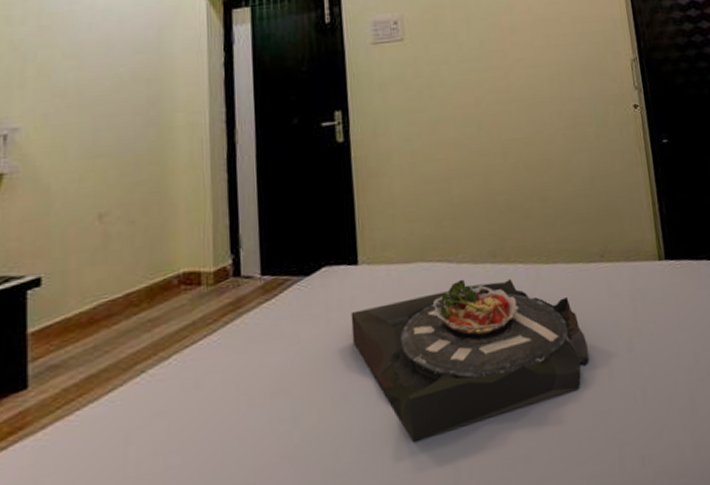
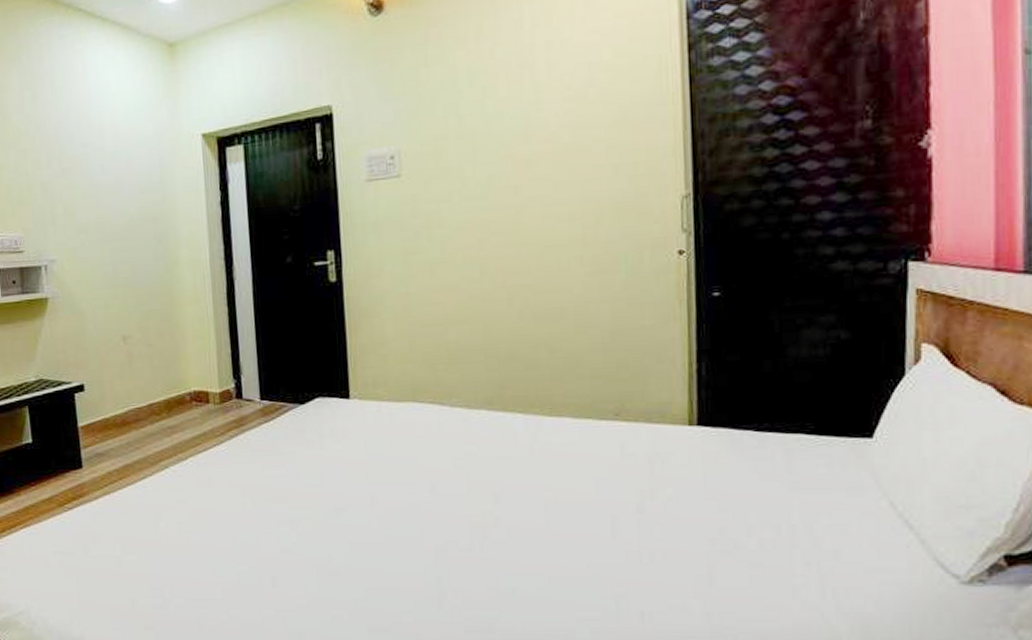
serving tray: present [350,278,589,442] -> none [342,422,590,559]

